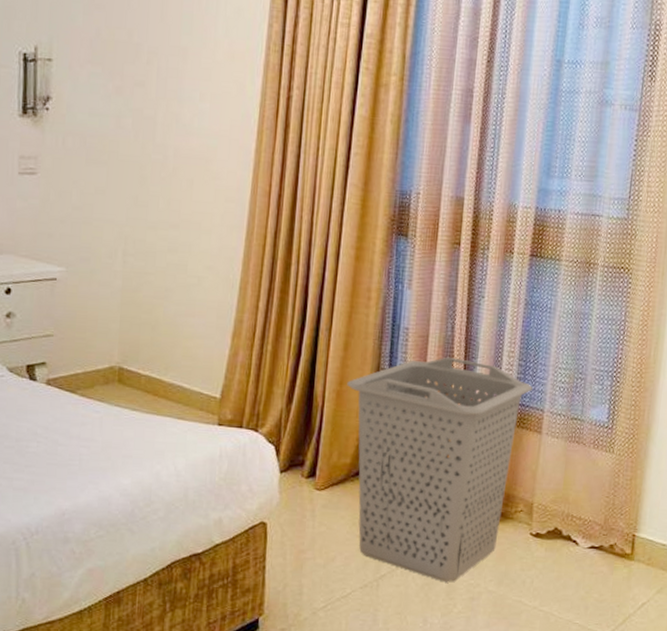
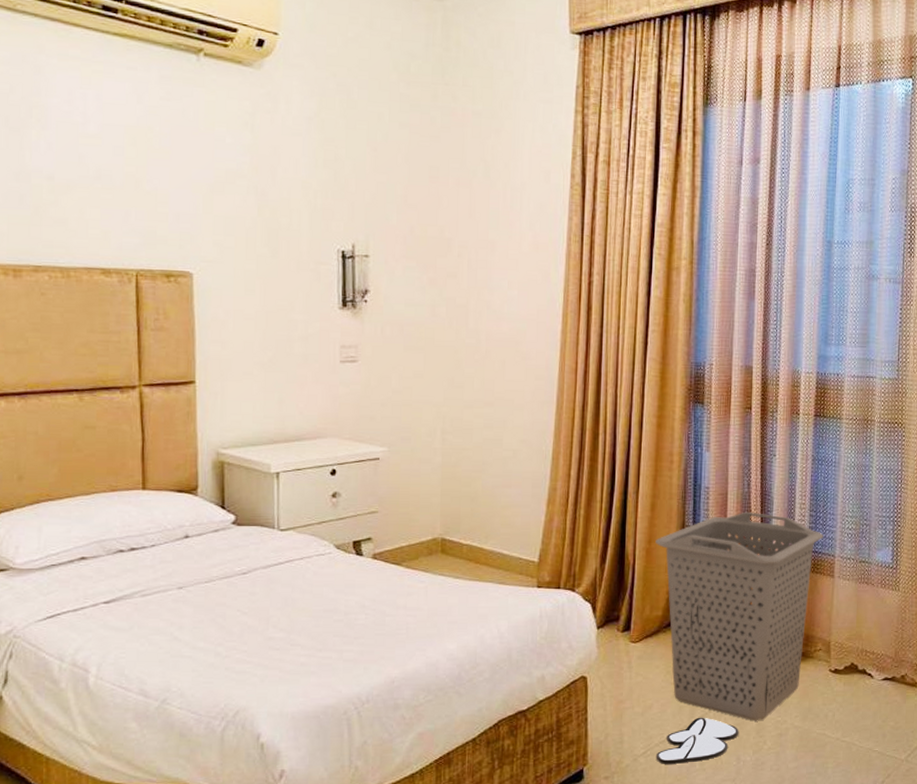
slippers: none [336,573,428,621] -> present [656,717,739,764]

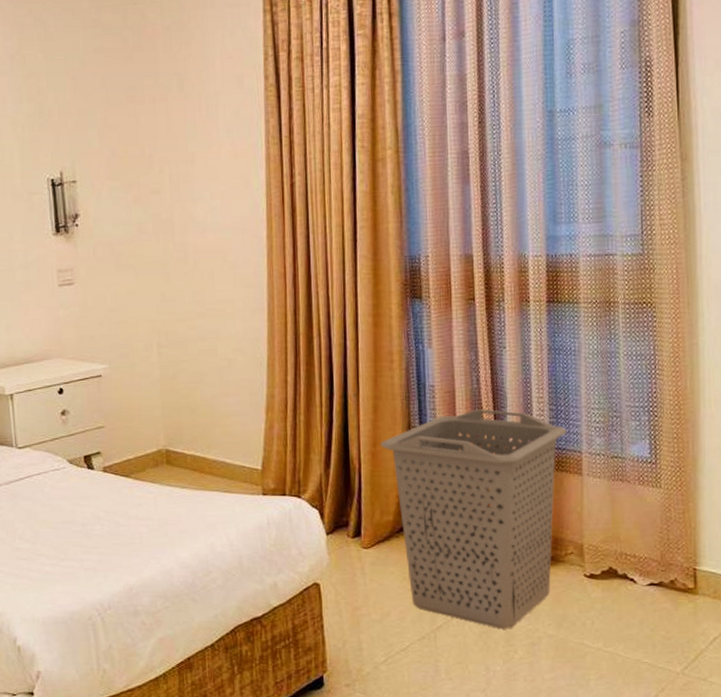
slippers: present [656,717,739,764] -> none [397,624,486,672]

